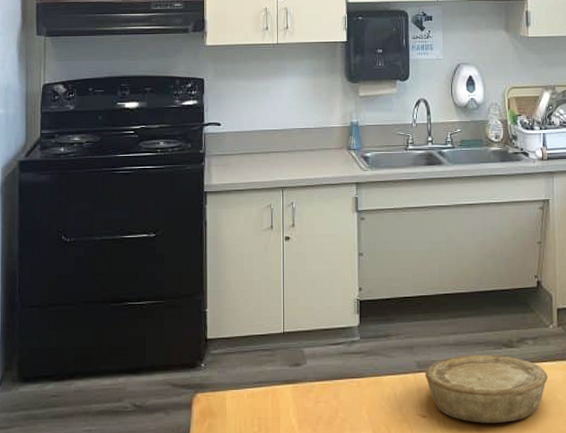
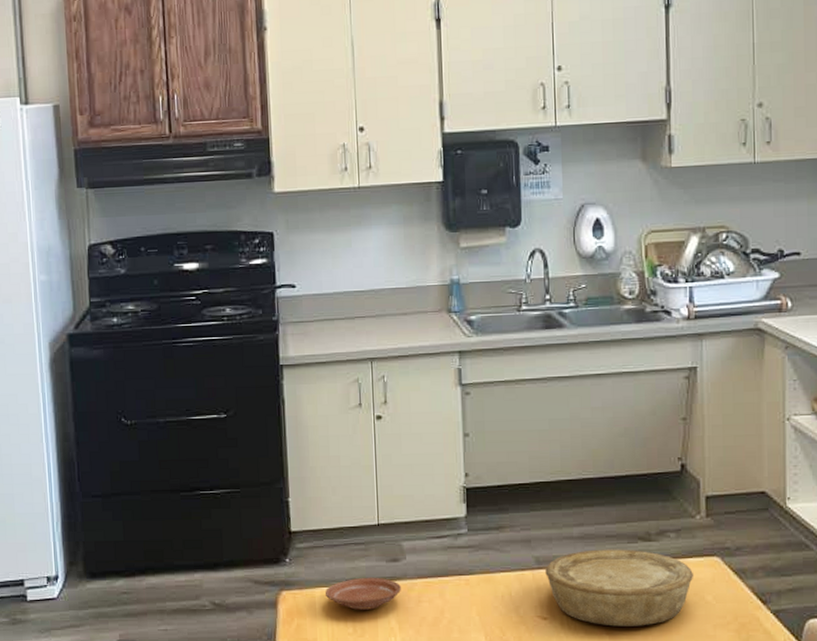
plate: none [235,380,301,410] -> present [326,577,401,610]

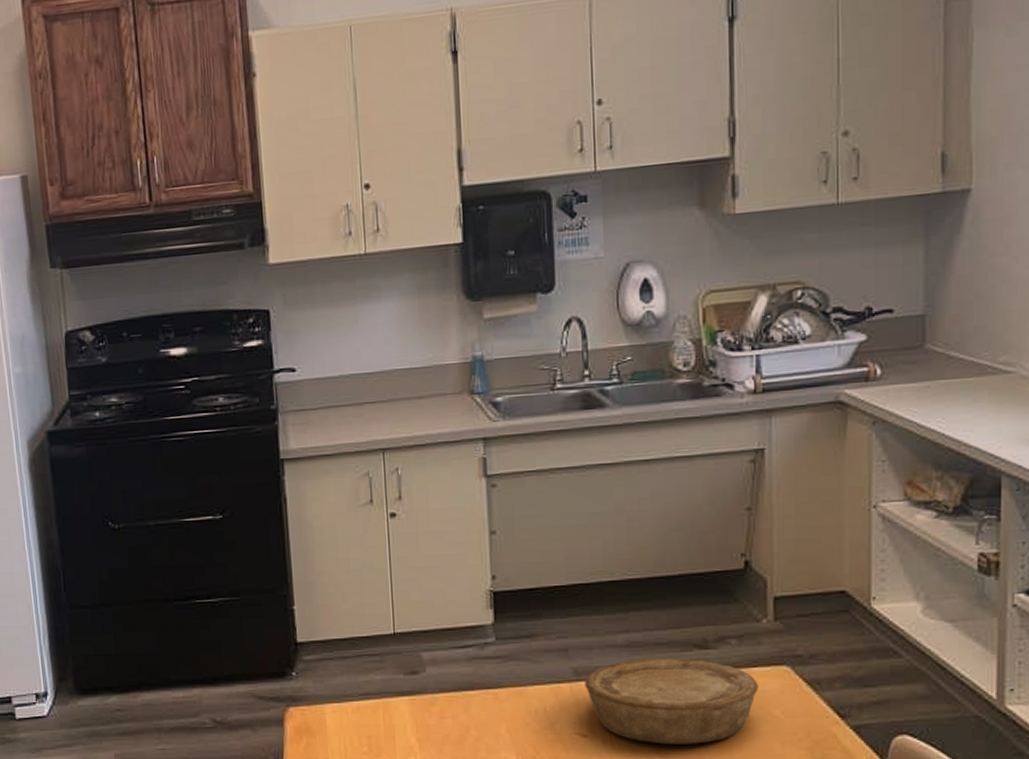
plate: present [326,577,401,610] -> none [337,691,421,727]

